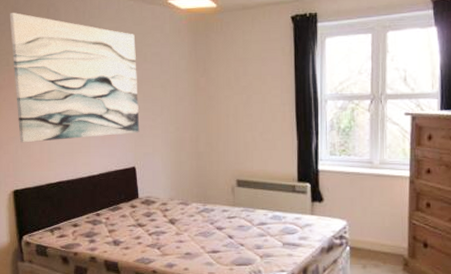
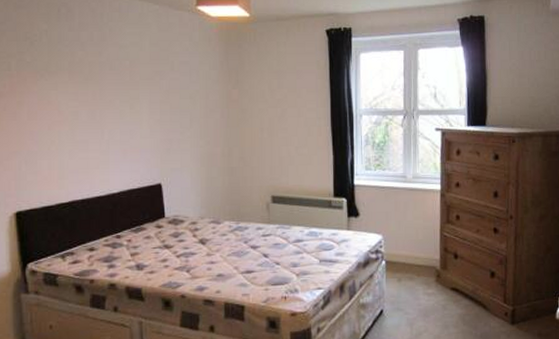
wall art: present [9,13,140,143] -> none [11,11,166,158]

